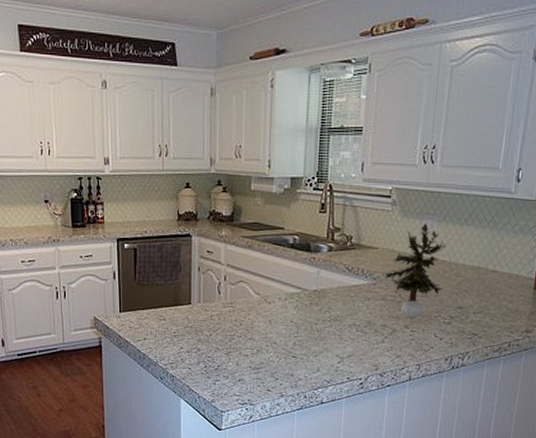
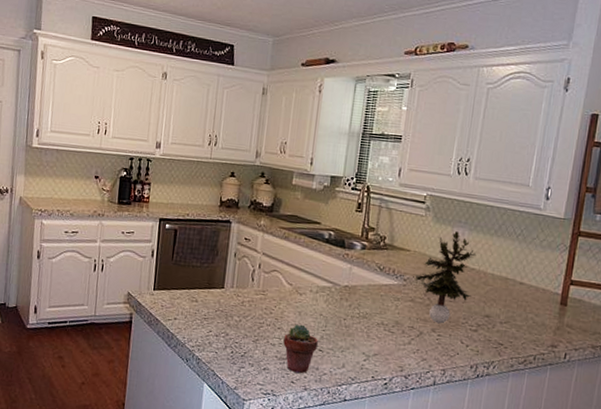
potted succulent: none [256,333,291,382] -> present [283,324,318,374]

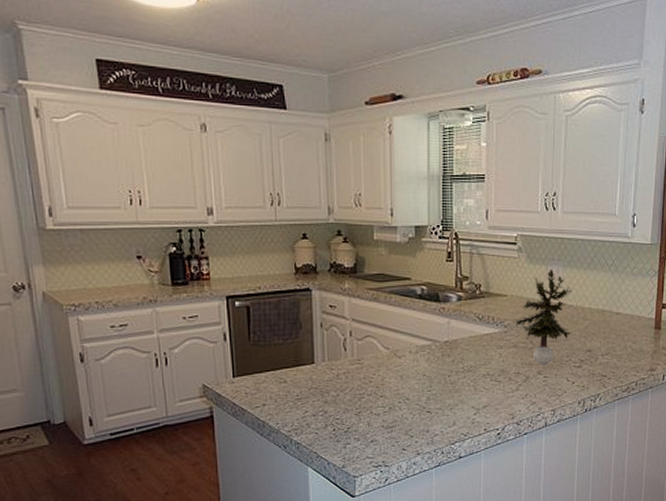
potted succulent: present [283,324,318,374] -> none [388,388,425,440]

